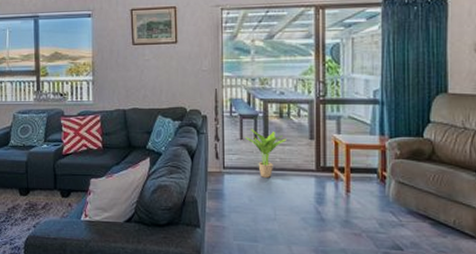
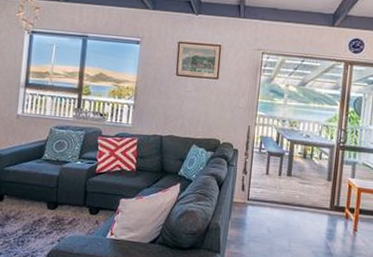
potted plant: present [245,129,287,178] -> none [271,166,307,212]

